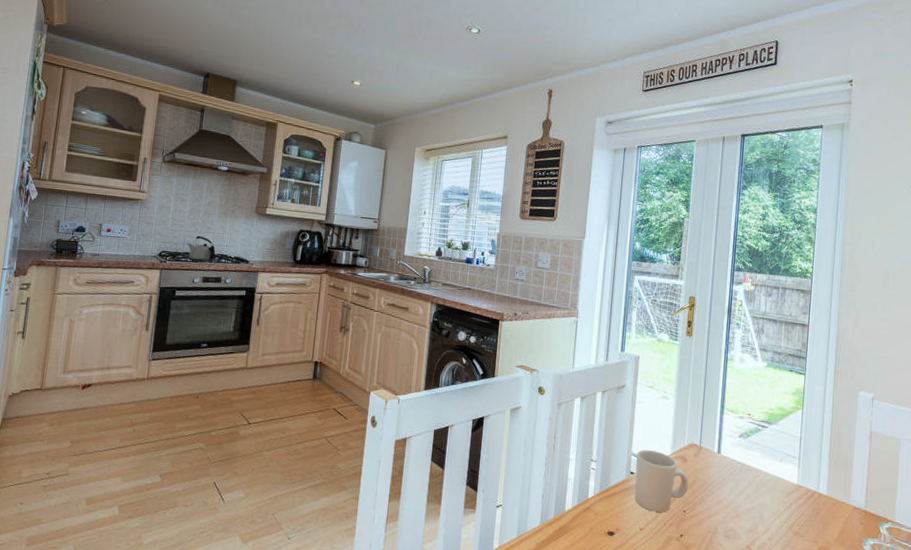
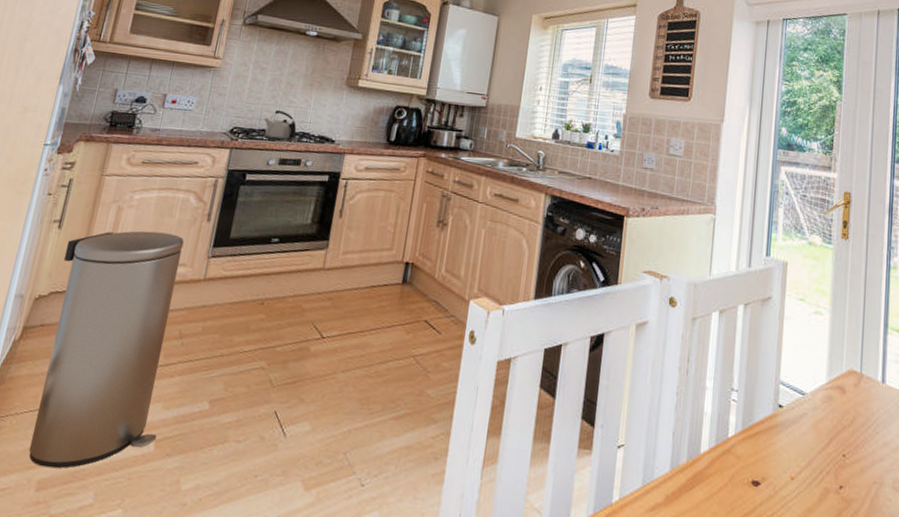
pedal bin: none [17,339,128,528] -> present [29,231,184,468]
mug: present [634,450,689,513] -> none [784,377,849,457]

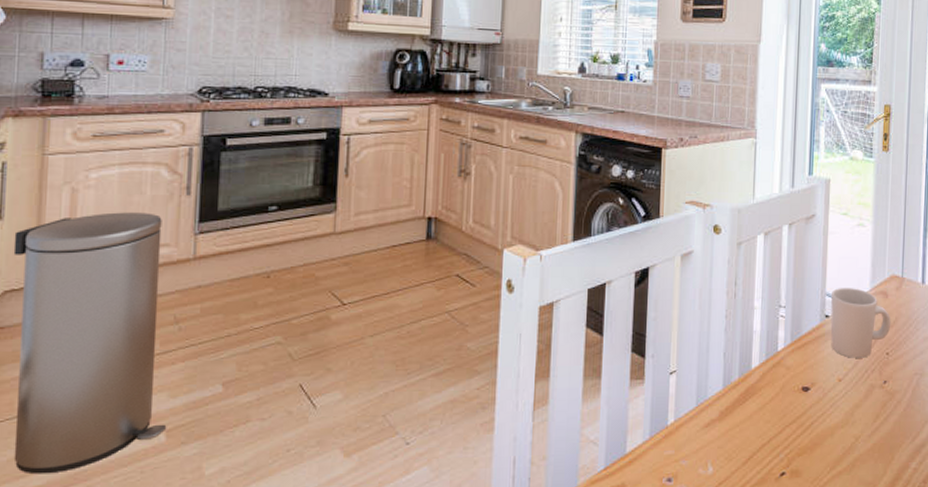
kettle: present [263,110,297,142] -> none [238,63,280,100]
mug: none [784,377,849,457] -> present [830,288,891,358]

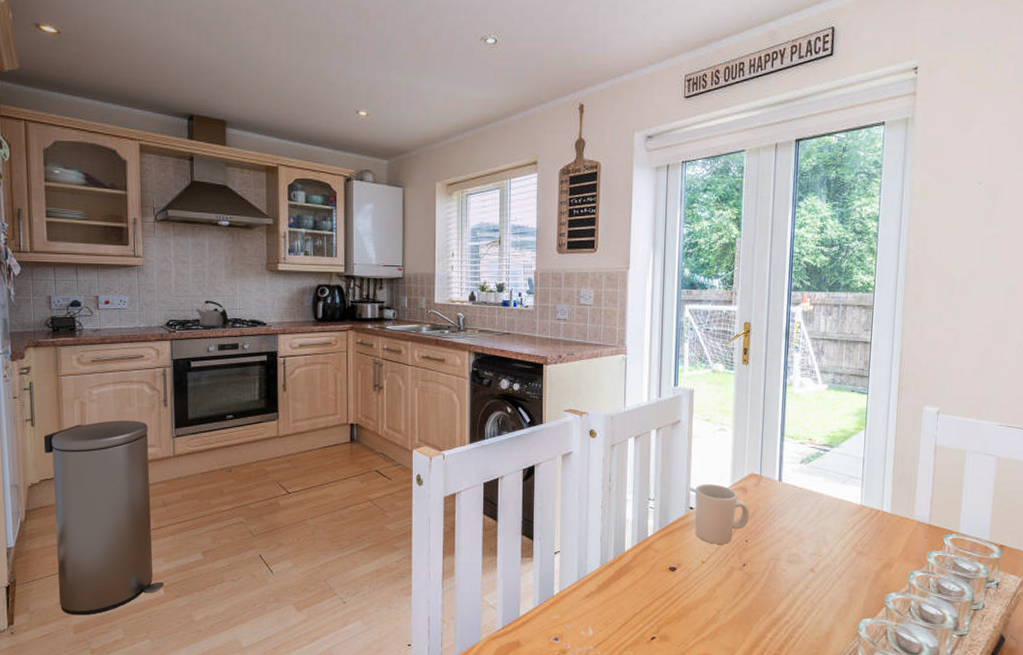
kettle: none [238,63,280,100] -> present [196,300,229,330]

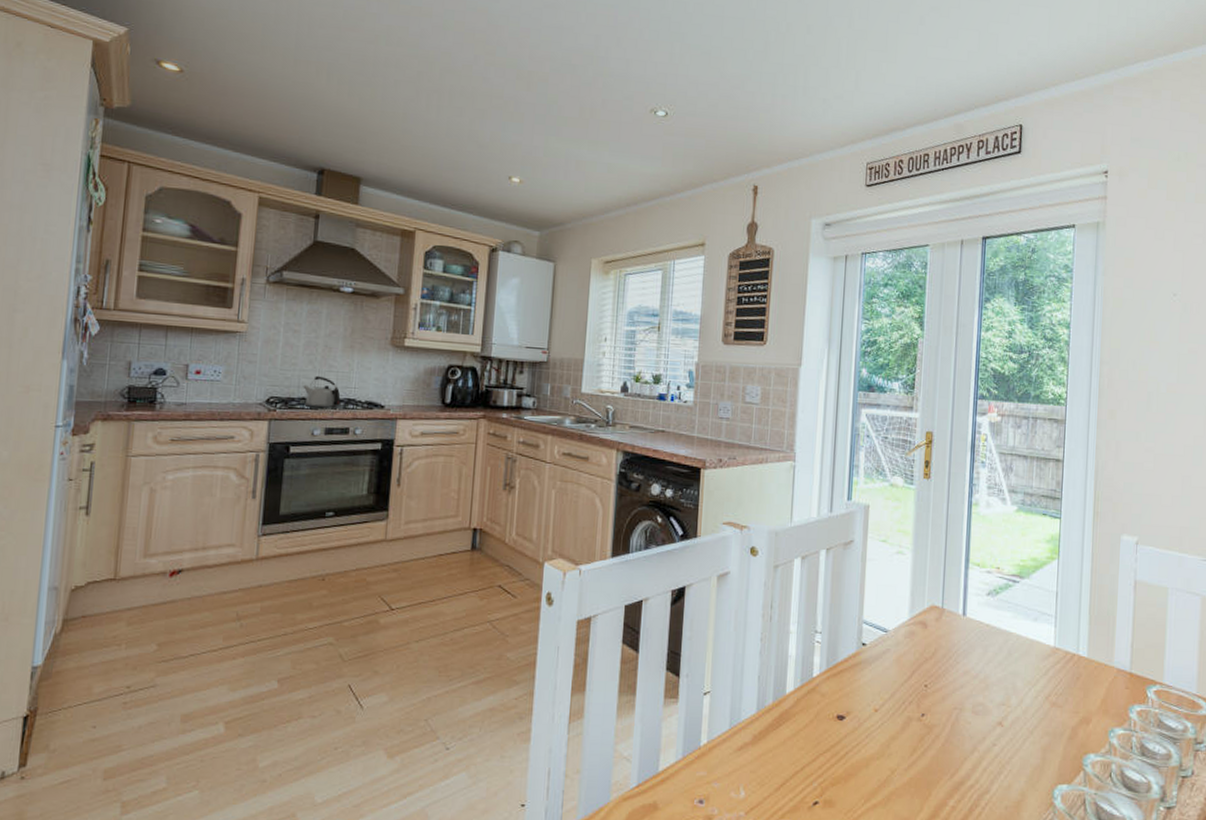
pedal bin: present [43,420,164,616] -> none [89,512,229,757]
mug: present [695,484,750,544] -> none [867,616,930,689]

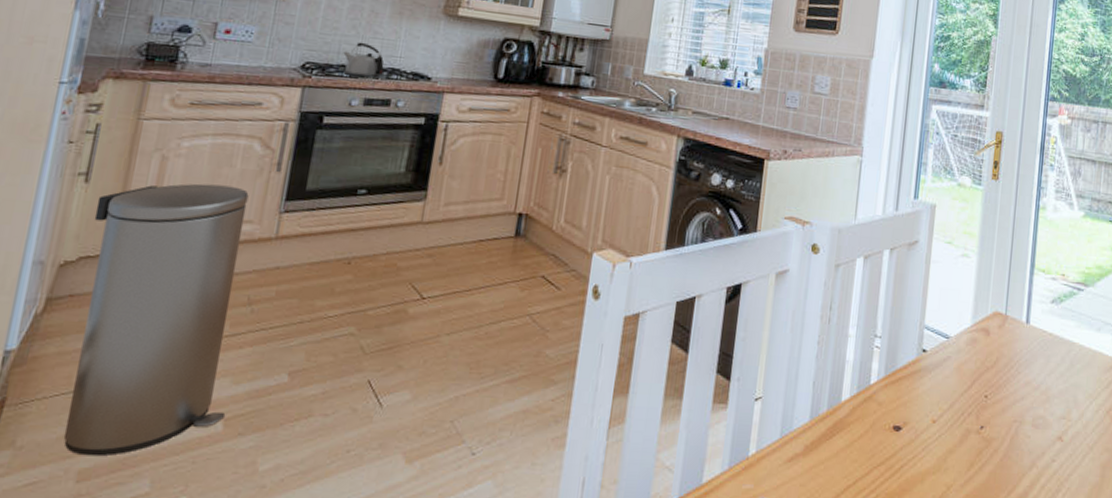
pedal bin: none [89,512,229,757] -> present [63,183,249,456]

